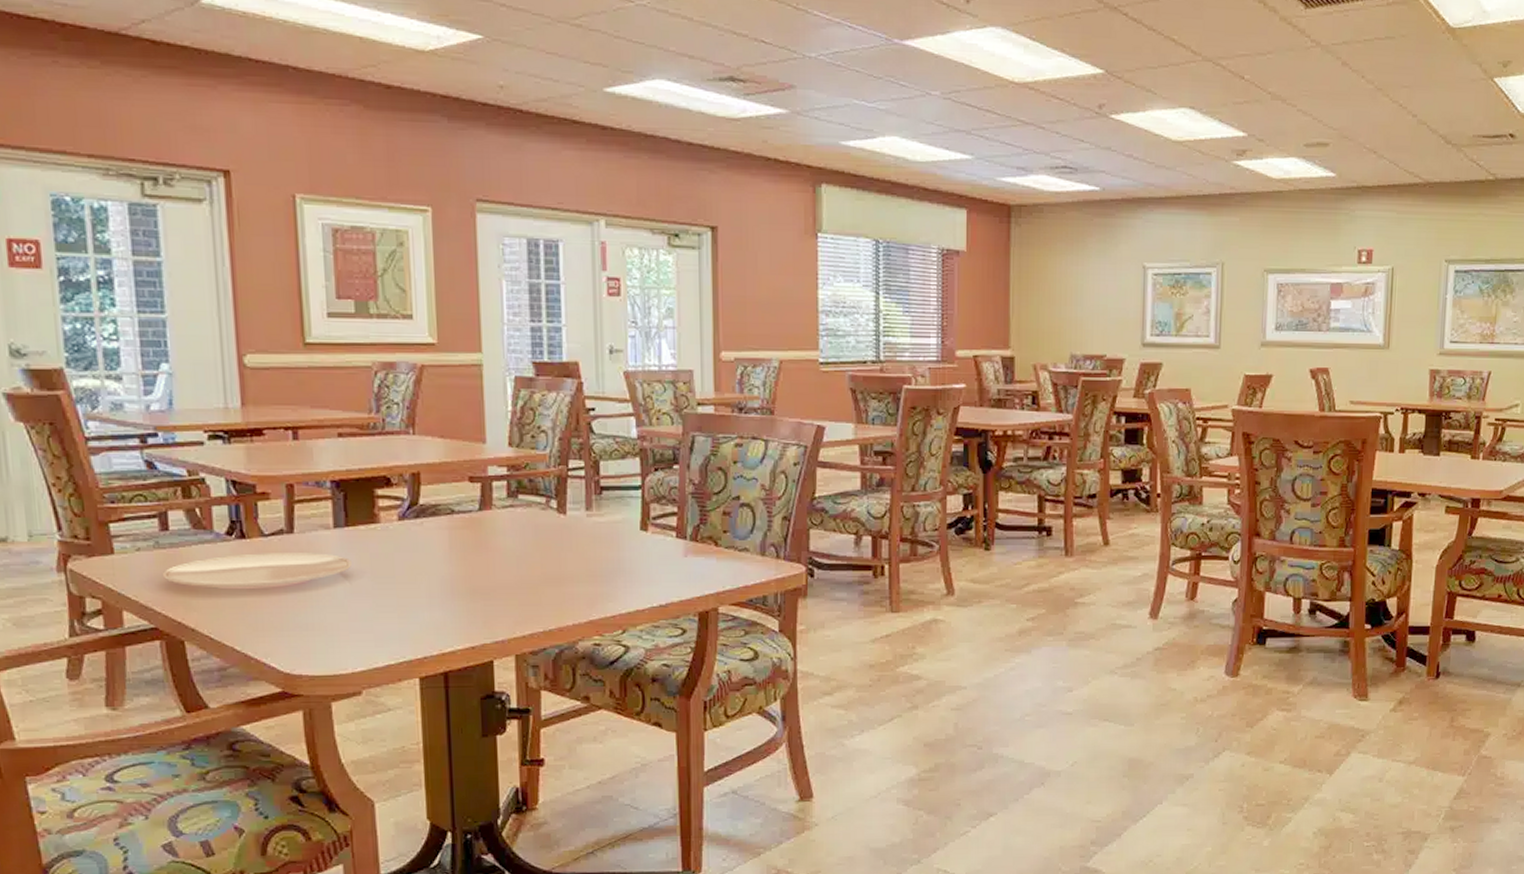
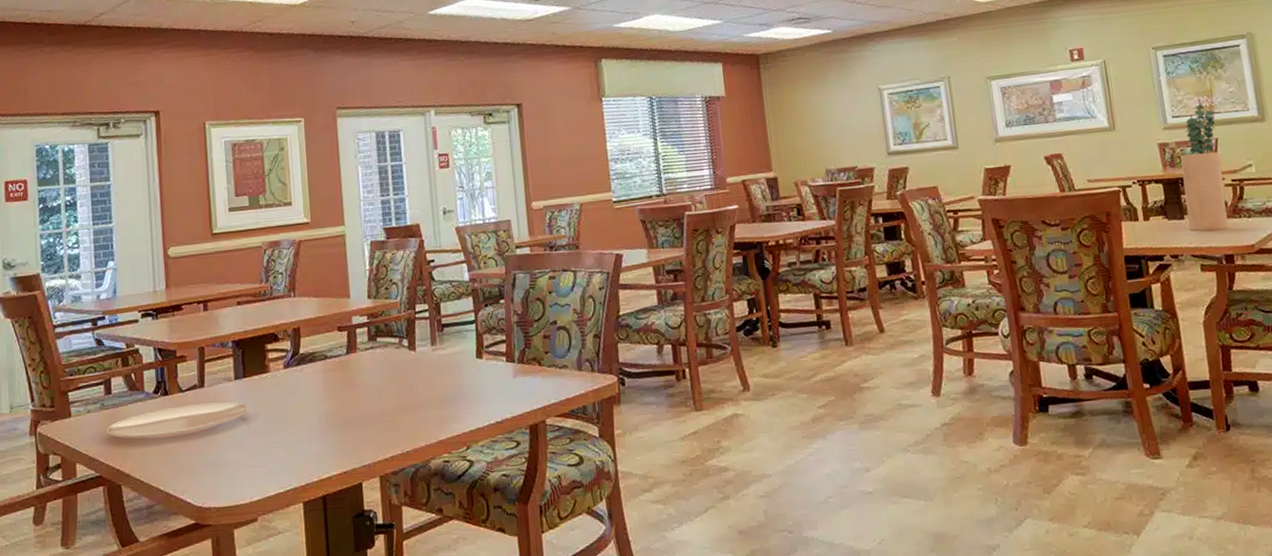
vase: none [1443,325,1494,471] -> present [1180,98,1228,232]

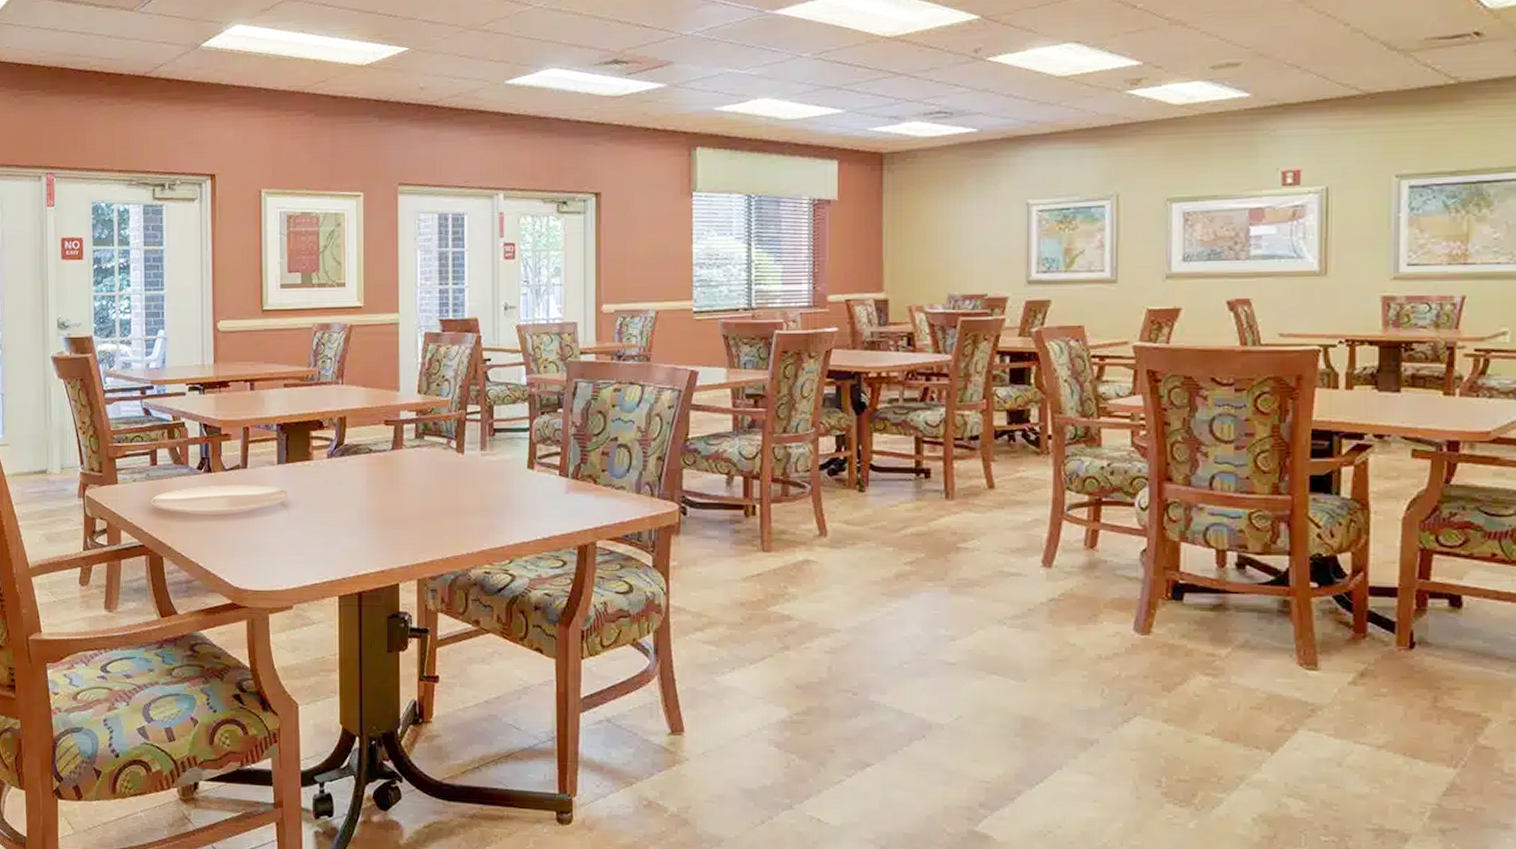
vase: present [1180,98,1228,232] -> none [1405,244,1467,409]

